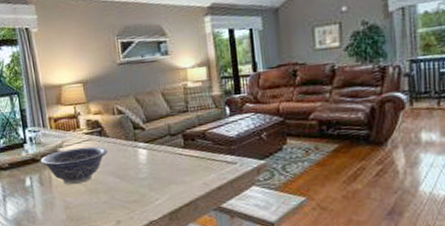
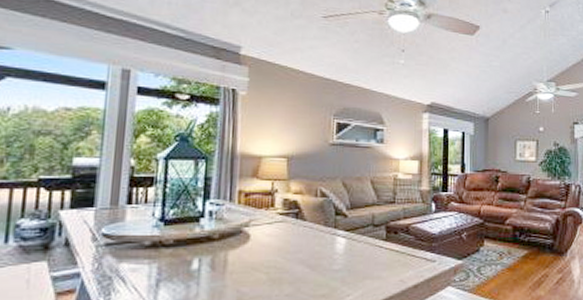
decorative bowl: present [40,146,108,184] -> none [217,229,302,271]

